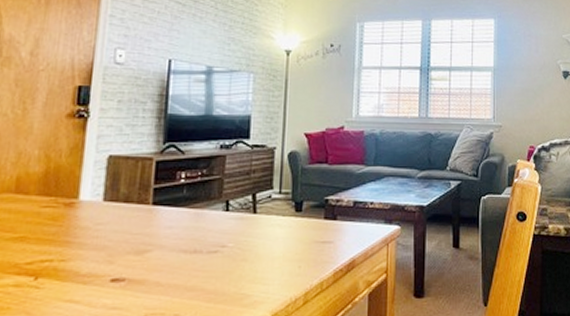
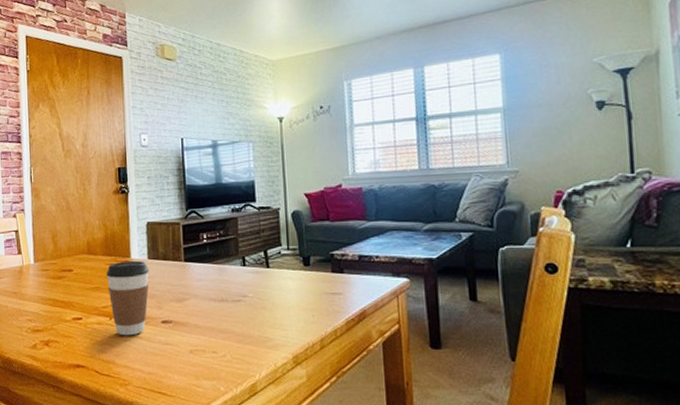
coffee cup: none [38,203,103,301] -> present [106,261,149,336]

